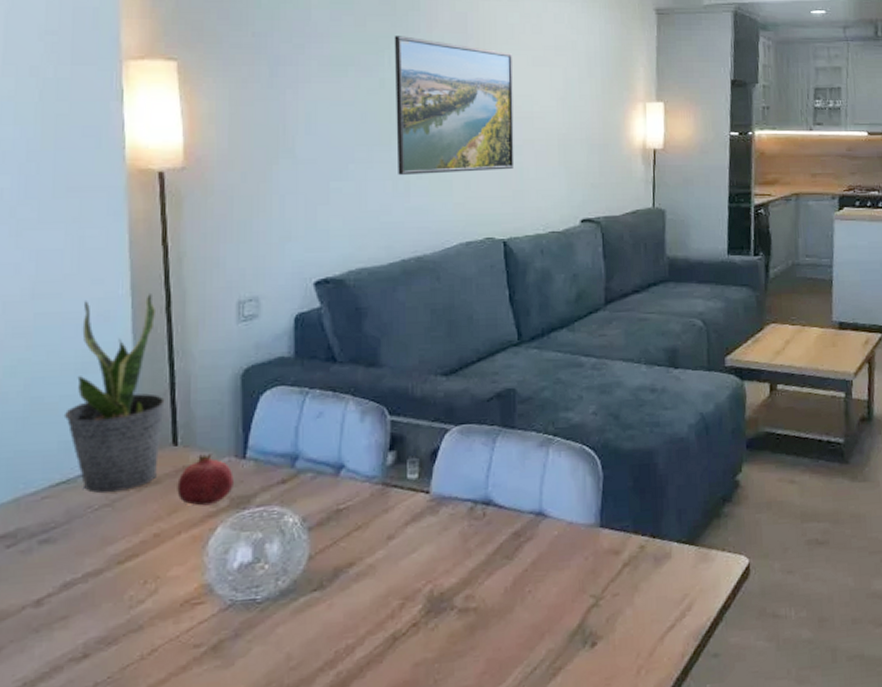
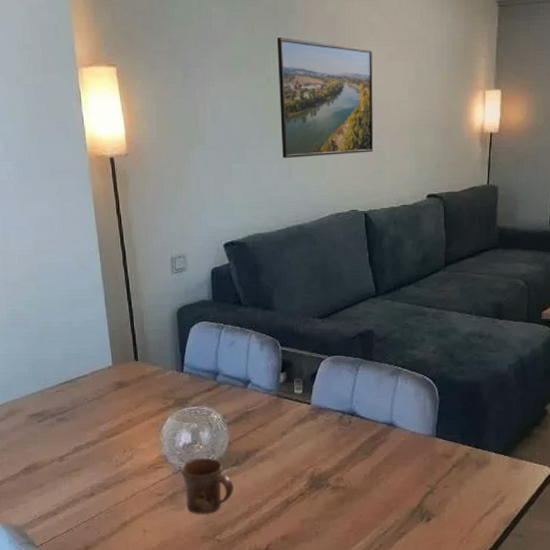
potted plant: present [63,292,165,494] -> none [64,250,128,391]
fruit: present [177,454,235,506] -> none [140,368,177,403]
mug: none [232,581,313,672] -> present [180,458,234,515]

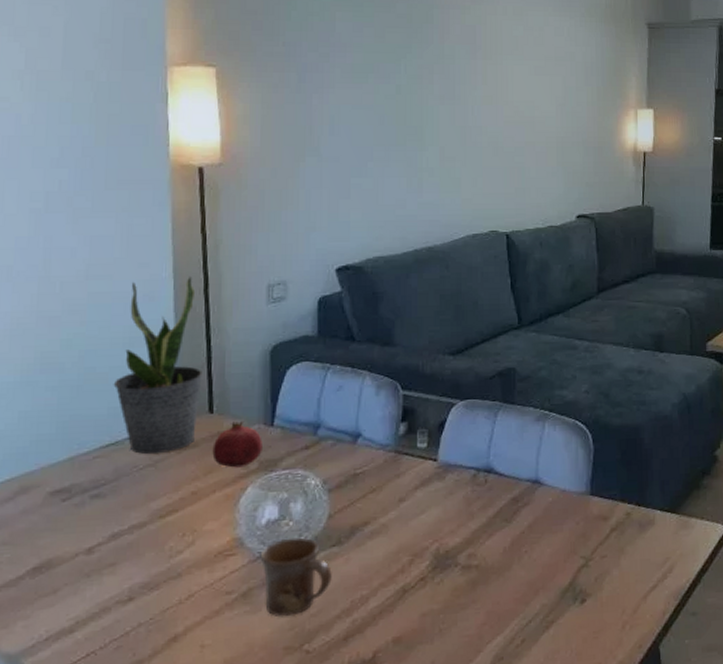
potted plant: none [64,250,128,391] -> present [113,276,203,455]
fruit: none [140,368,177,403] -> present [212,421,264,468]
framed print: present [276,37,374,158] -> none [409,46,517,172]

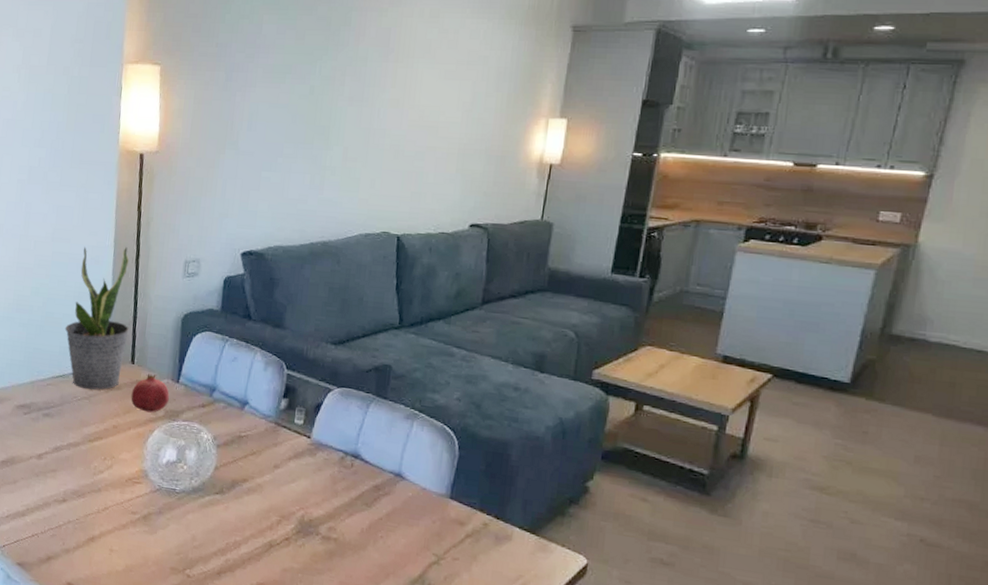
mug: present [260,537,332,617] -> none [159,478,214,544]

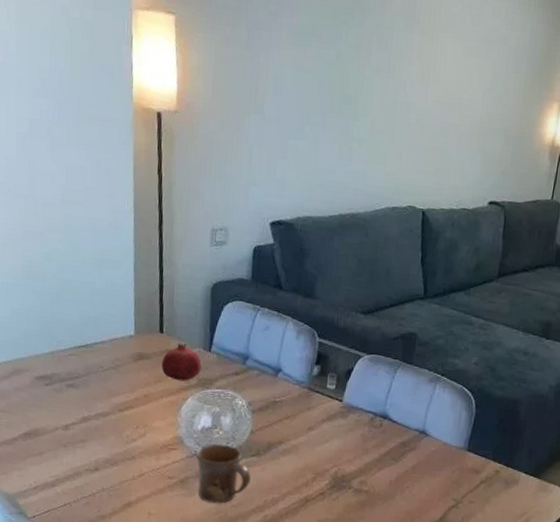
potted plant: present [64,246,129,390] -> none [84,211,156,360]
mug: none [159,478,214,544] -> present [195,443,251,504]

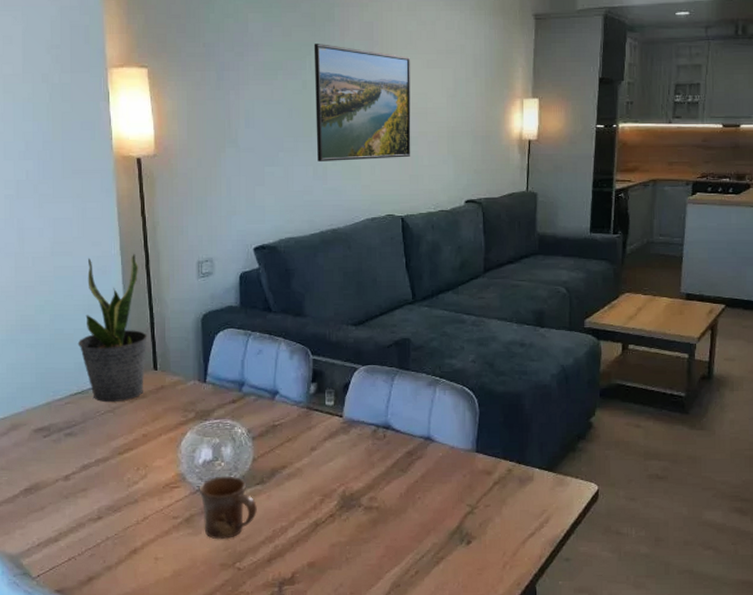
potted plant: none [84,211,156,360] -> present [77,253,147,403]
fruit: present [161,343,202,382] -> none [158,377,199,416]
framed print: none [344,13,451,149] -> present [314,44,411,161]

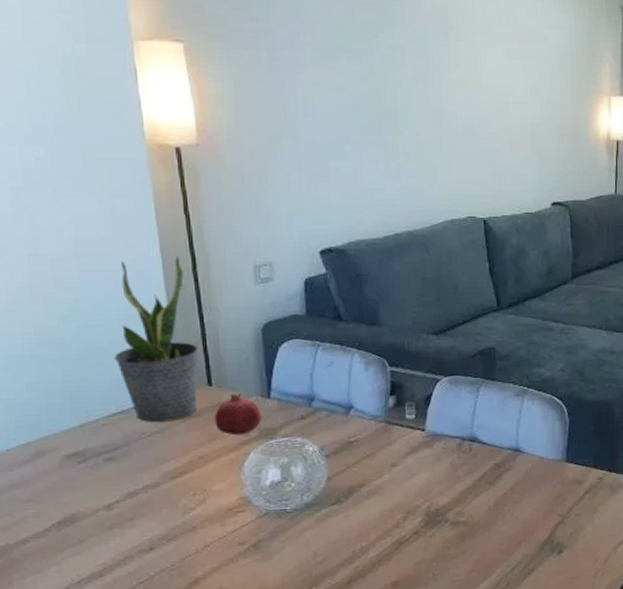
fruit: none [158,377,199,416] -> present [214,393,263,436]
mug: present [199,476,257,540] -> none [267,496,334,564]
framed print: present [314,44,411,161] -> none [380,25,493,157]

